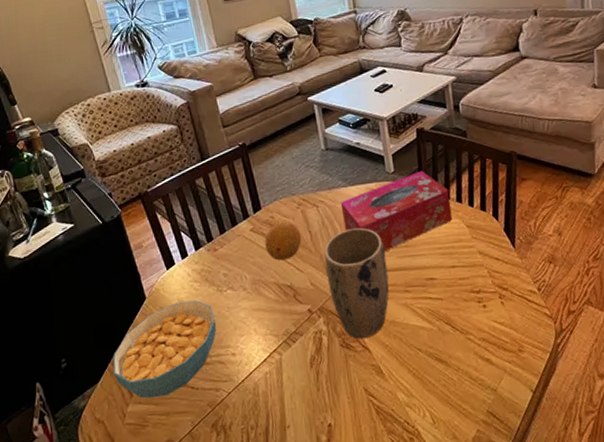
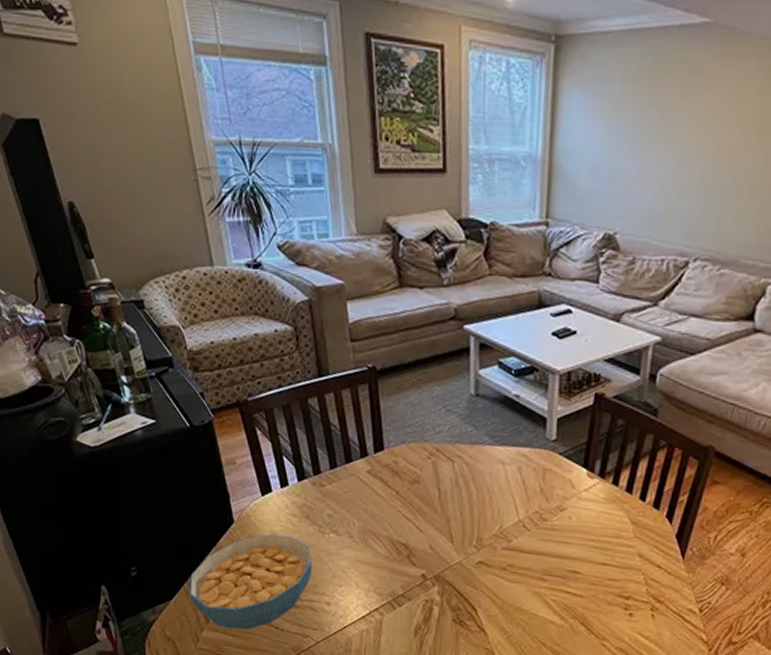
fruit: present [265,221,302,261] -> none [382,469,428,515]
plant pot: present [324,228,389,339] -> none [450,495,526,620]
tissue box: present [340,171,453,251] -> none [481,445,619,530]

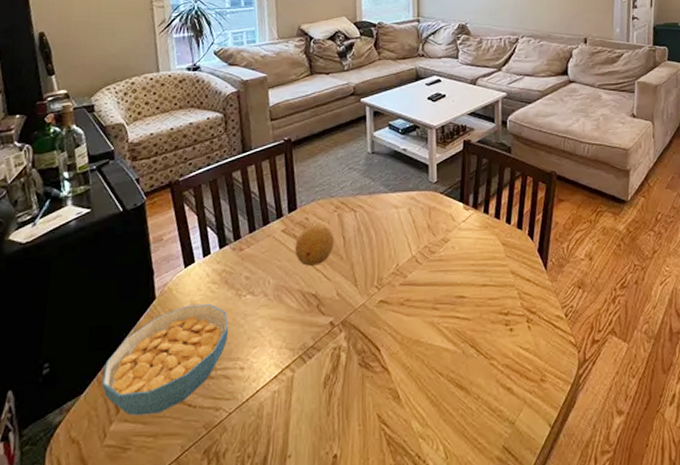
fruit: none [382,469,428,515] -> present [295,224,334,266]

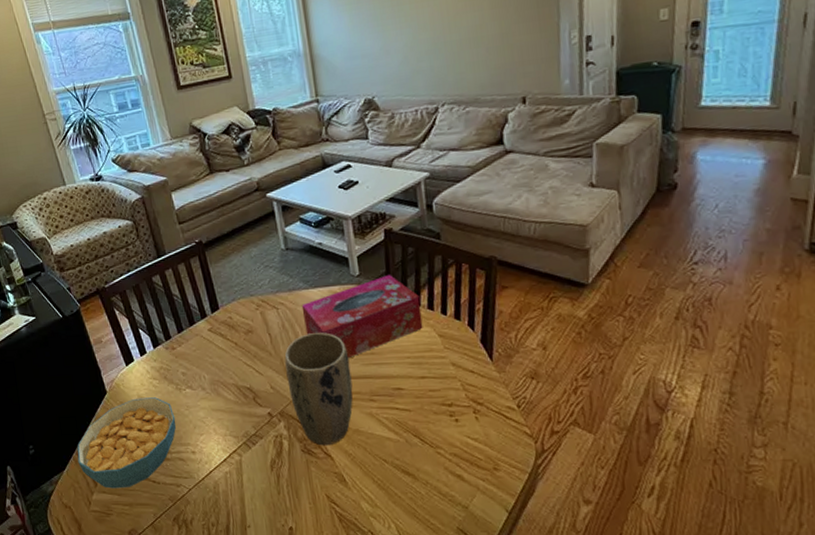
fruit: present [295,224,334,266] -> none [223,322,261,362]
plant pot: none [354,237,418,359] -> present [284,332,353,446]
tissue box: none [379,183,489,264] -> present [301,275,423,358]

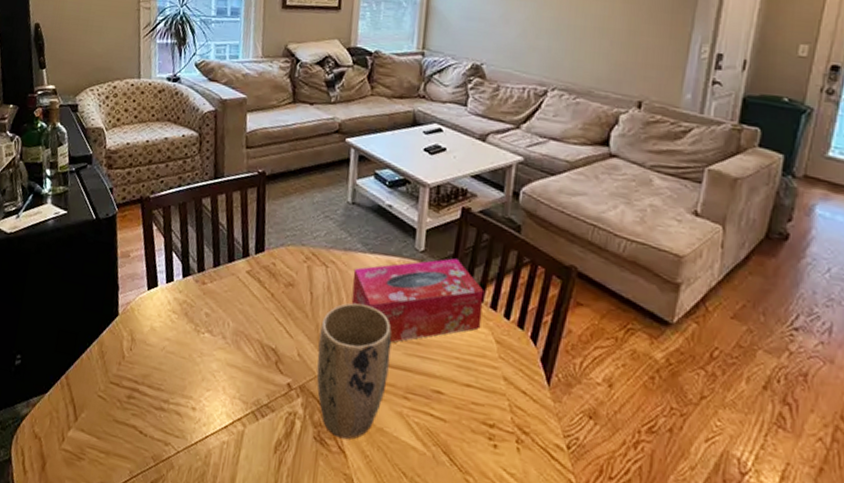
cereal bowl: present [77,397,176,489] -> none [64,329,185,432]

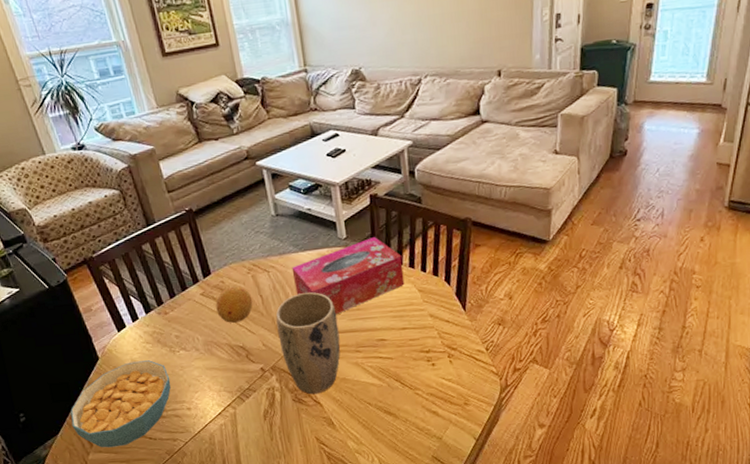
cereal bowl: none [64,329,185,432] -> present [70,360,171,448]
fruit: none [258,271,301,318] -> present [215,286,253,323]

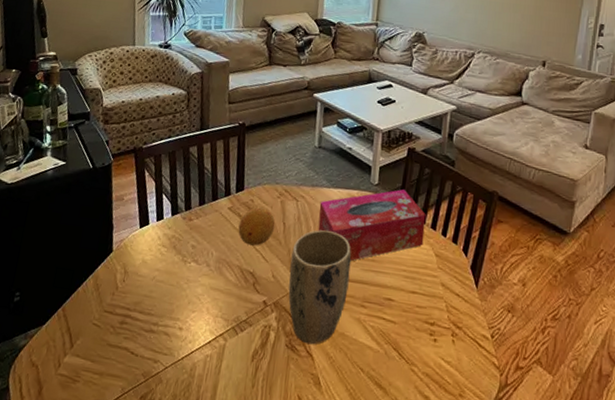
cereal bowl: present [70,360,171,448] -> none [61,262,173,355]

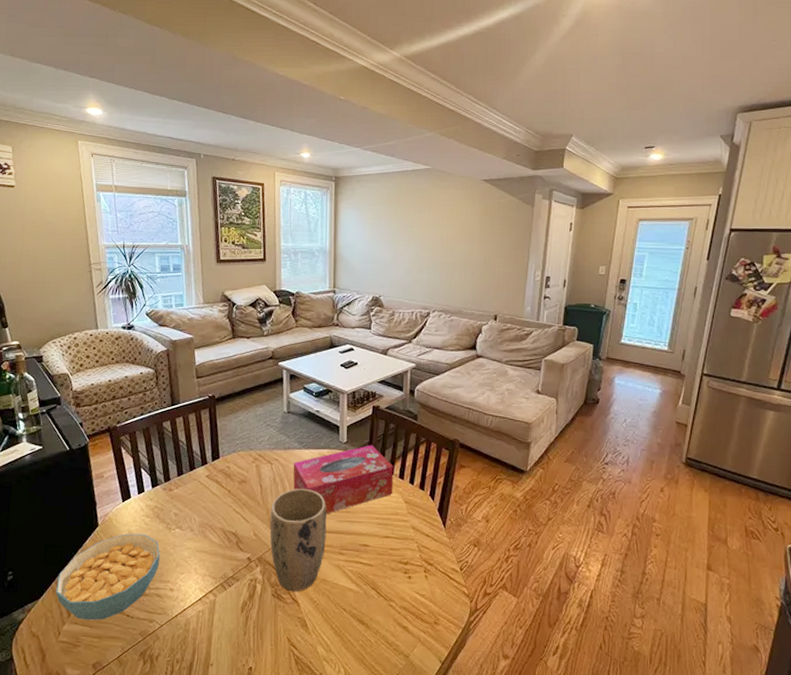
cereal bowl: none [61,262,173,355] -> present [55,533,161,621]
fruit: present [238,207,276,246] -> none [217,473,253,509]

